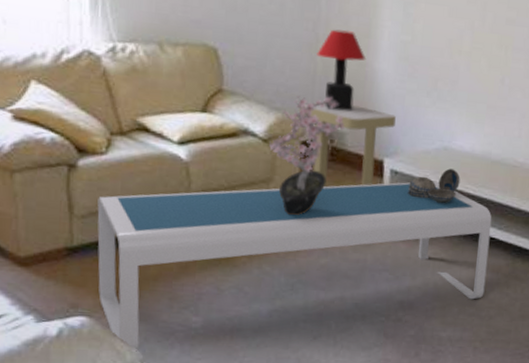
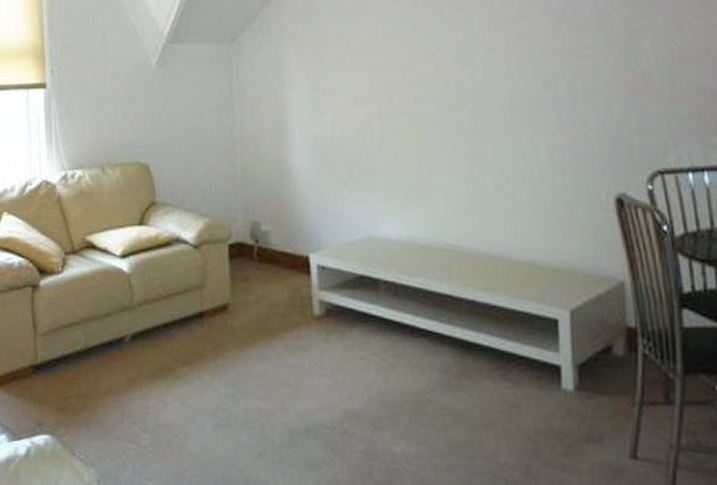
coffee table: present [97,181,492,352] -> none [56,273,436,472]
potted plant: present [269,95,346,216] -> none [200,197,269,321]
side table: present [298,103,396,188] -> none [223,203,316,290]
table lamp: present [316,29,367,112] -> none [235,132,281,210]
decorative bowl: present [408,168,461,204] -> none [337,259,391,298]

